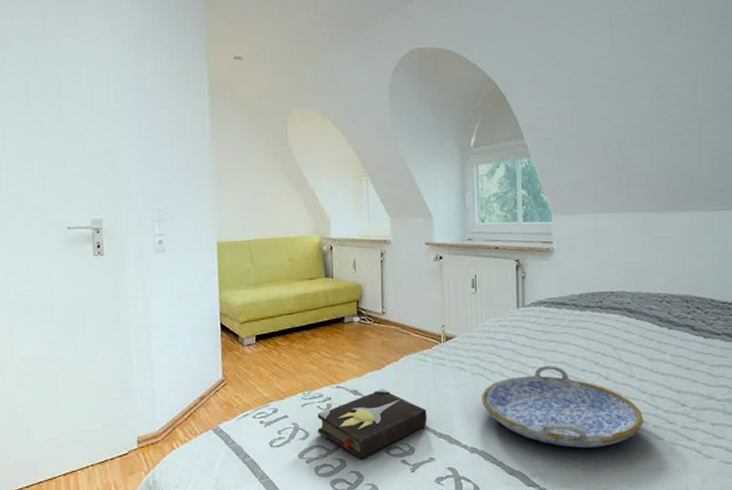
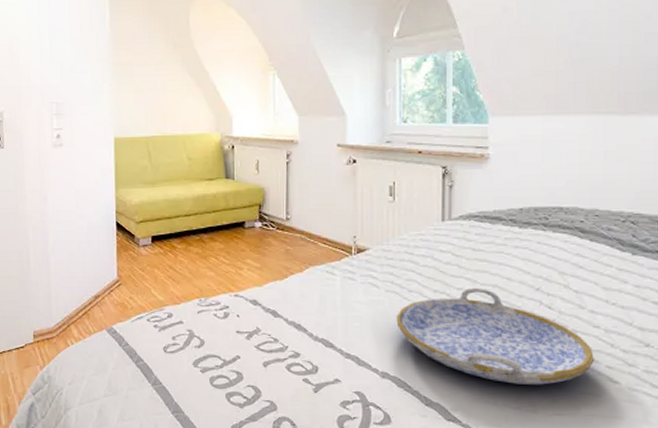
hardback book: present [317,388,427,460] -> none [213,299,334,374]

